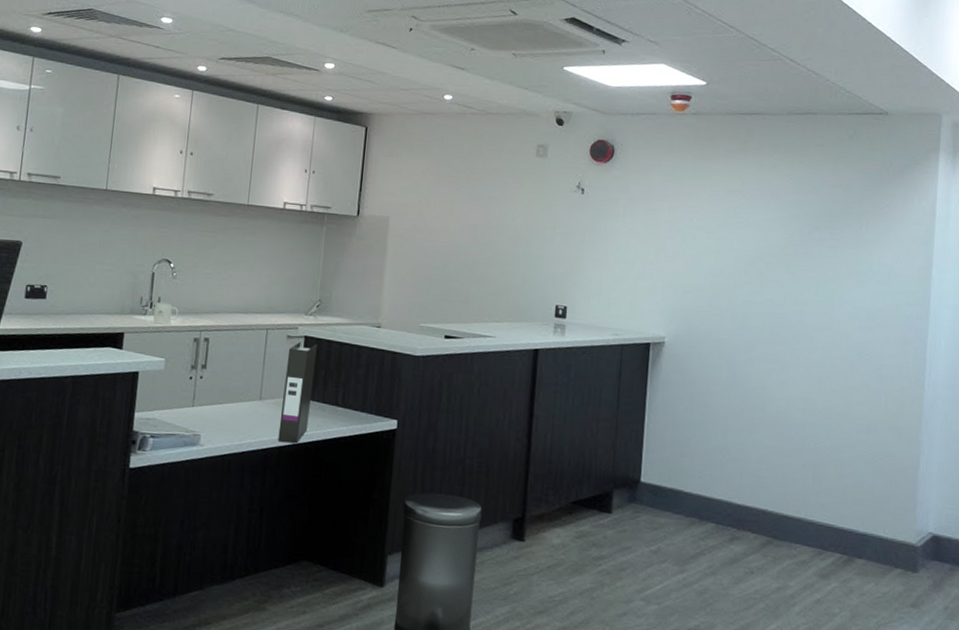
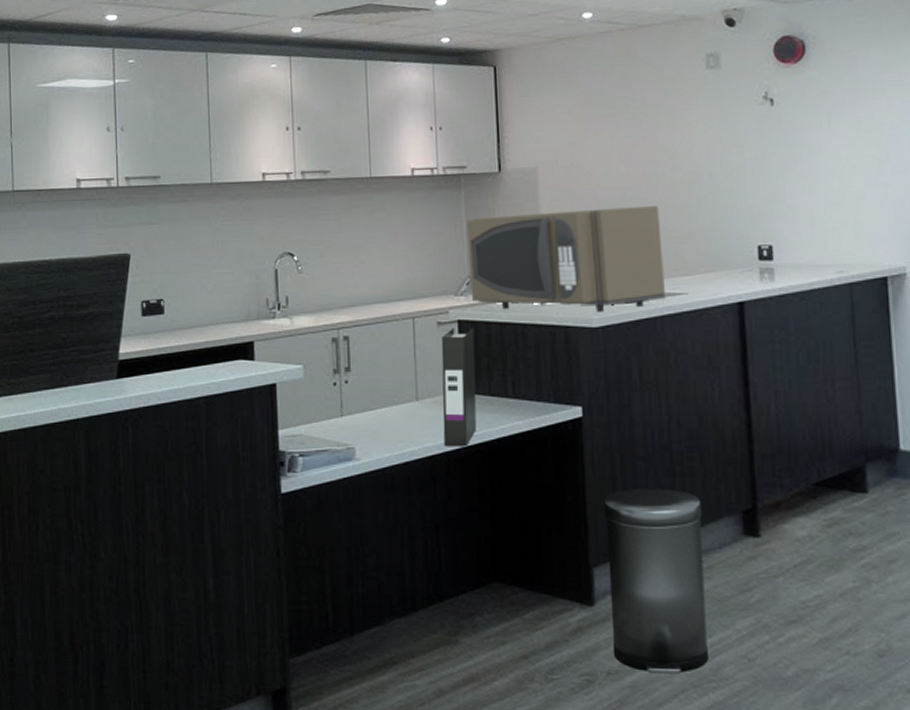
mug: present [153,302,179,325] -> none [282,301,311,327]
microwave: none [319,252,483,344] -> present [466,205,665,312]

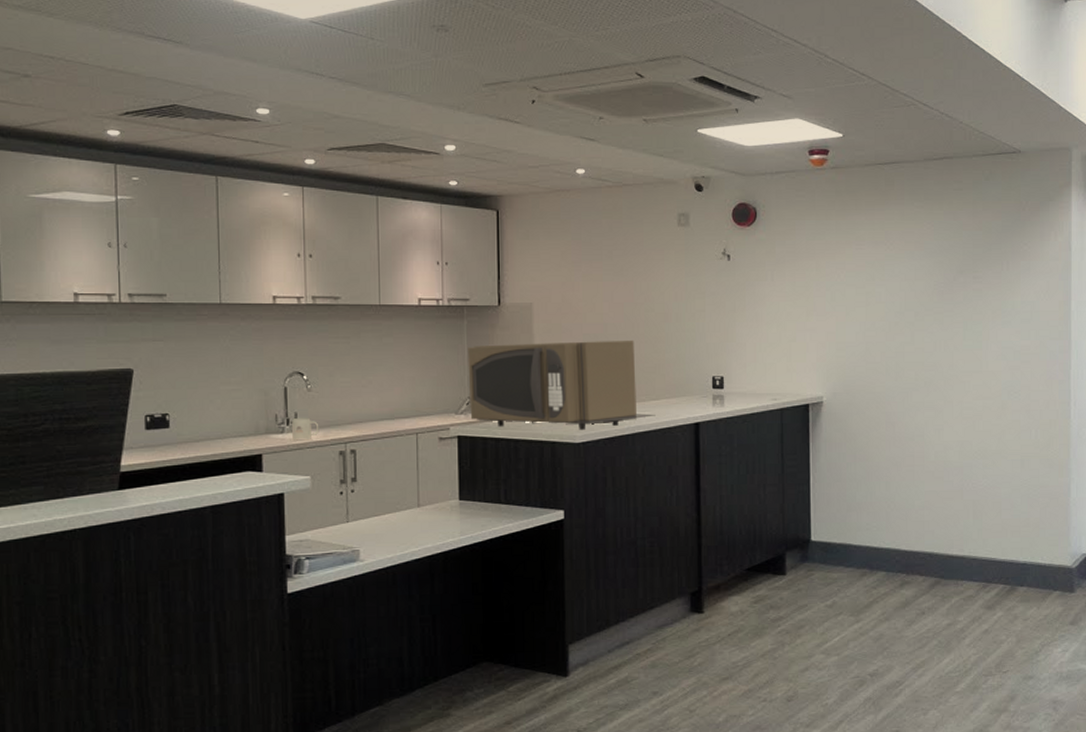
mug: none [282,301,311,327] -> present [291,417,319,441]
binder: present [441,327,477,447] -> none [441,442,473,547]
pedal bin: present [604,488,708,674] -> none [579,577,659,728]

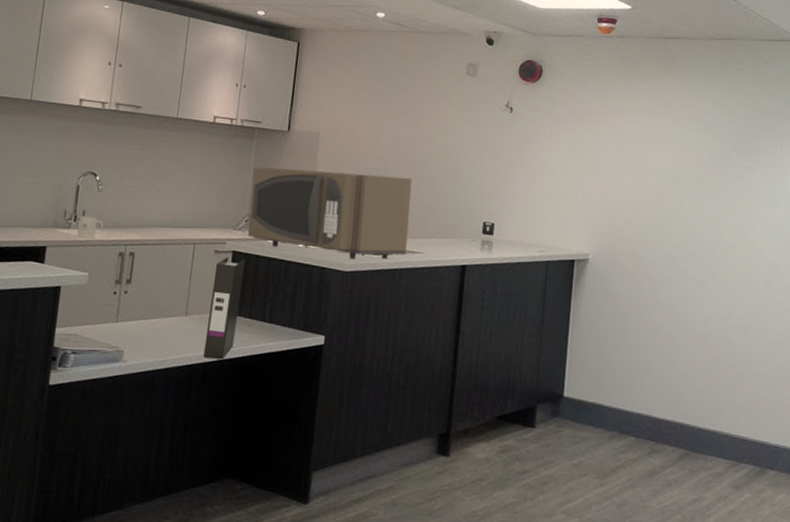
binder: none [441,442,473,547] -> present [203,256,245,360]

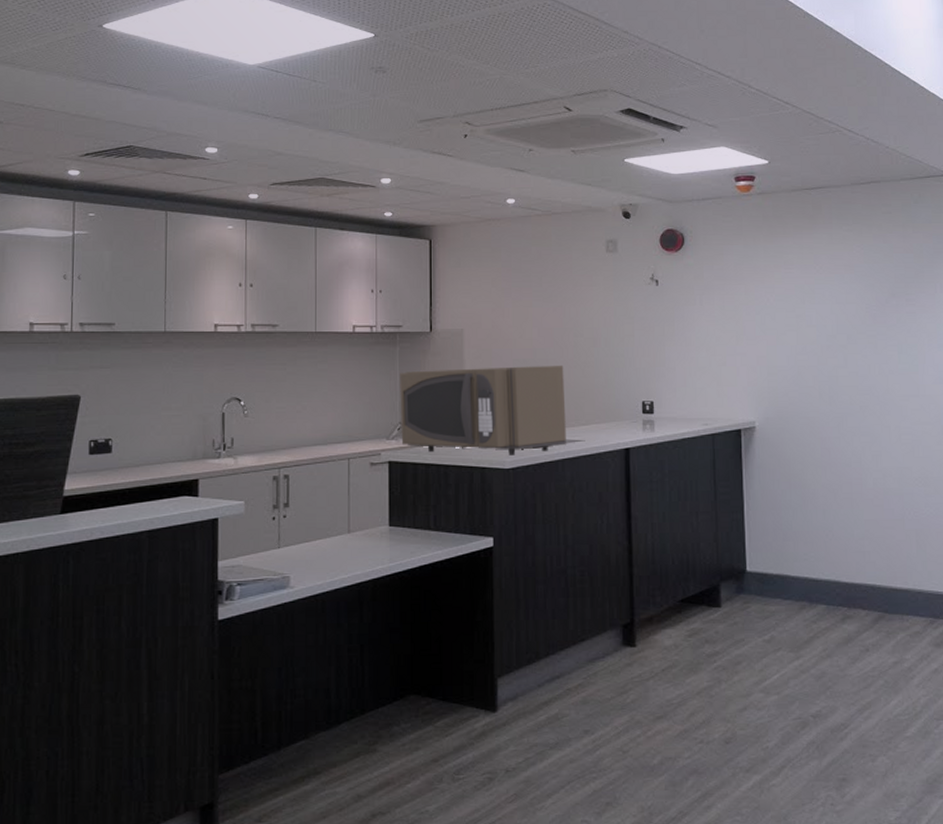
mug: present [76,215,104,239] -> none [227,442,254,466]
binder: present [203,256,245,360] -> none [371,468,403,575]

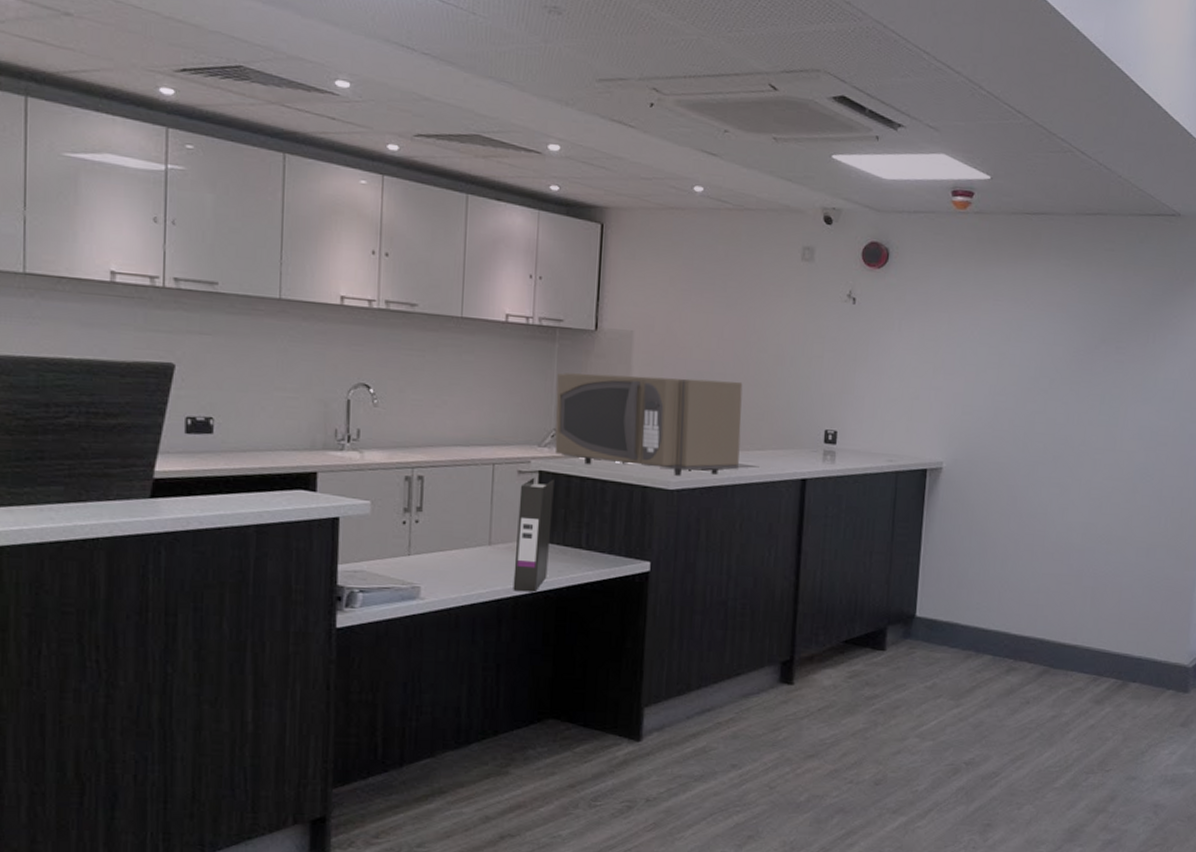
binder: none [371,468,403,575] -> present [513,477,554,593]

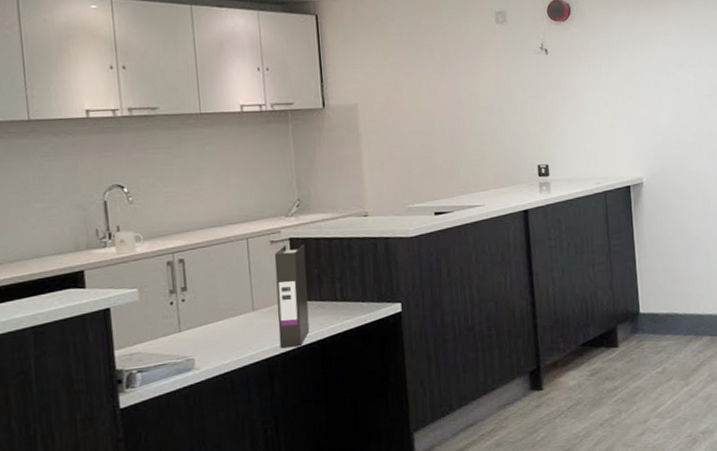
mug: none [352,434,384,462] -> present [113,230,144,255]
microwave: present [554,372,743,476] -> none [294,134,467,227]

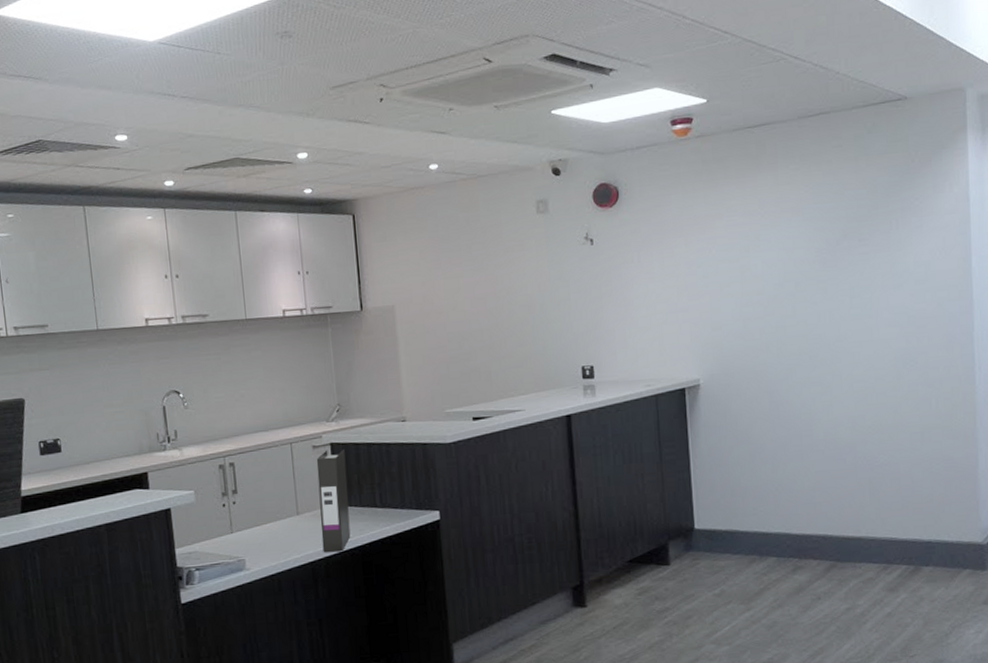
mug: present [113,230,144,255] -> none [171,434,199,458]

